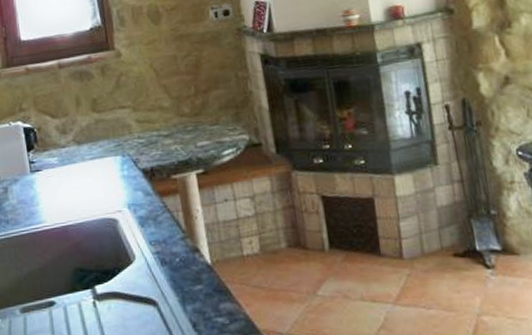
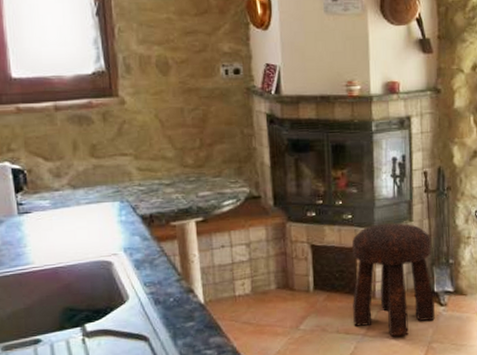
stool: none [368,167,481,307] -> present [352,223,435,337]

